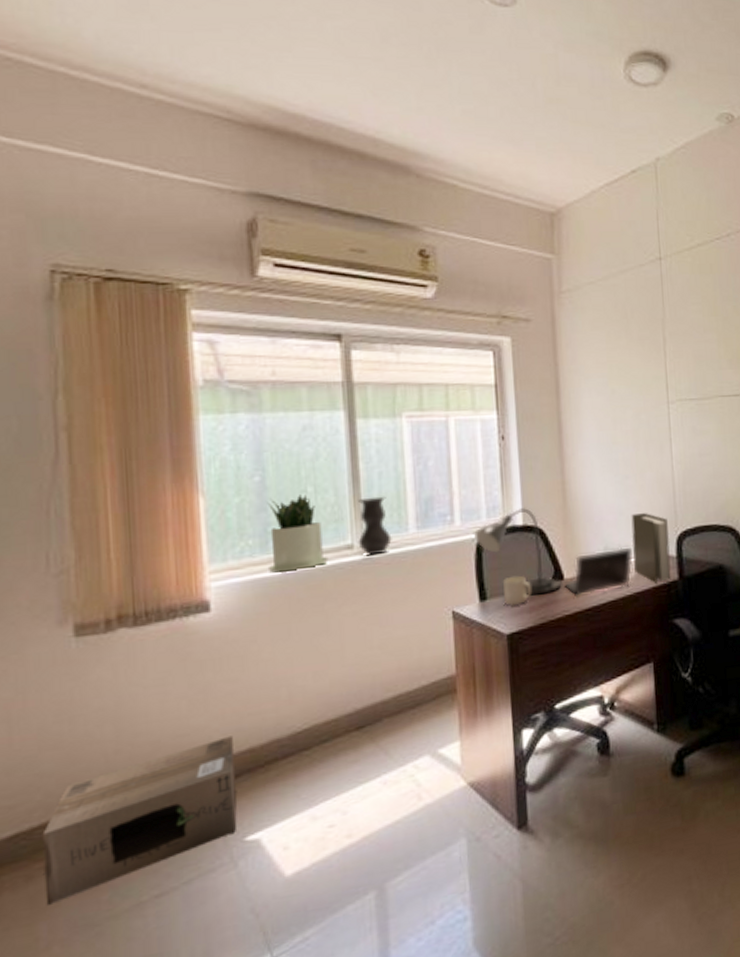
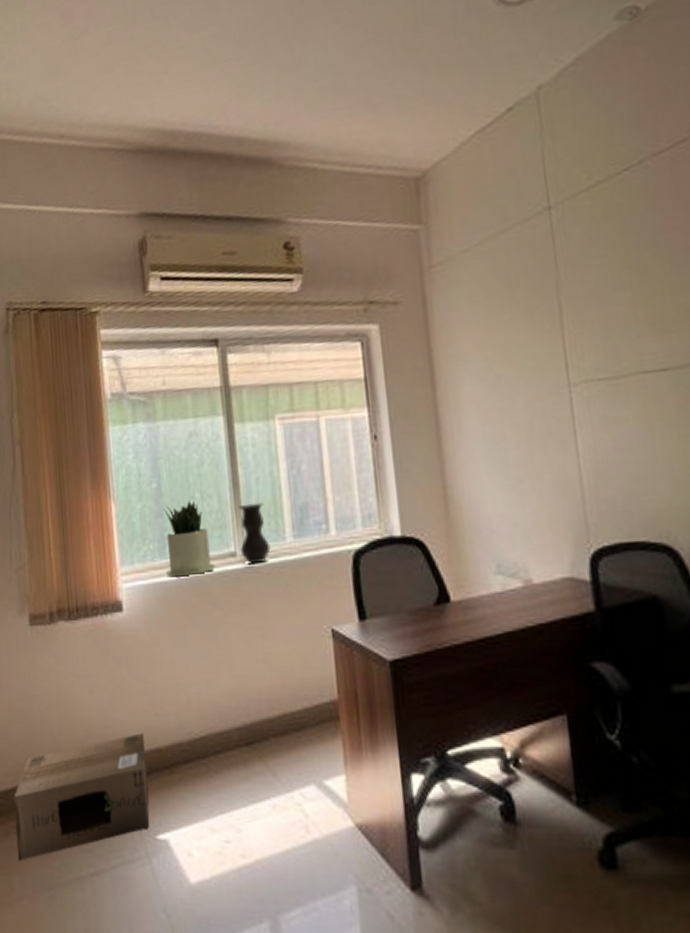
desk lamp: present [473,508,564,595] -> none [349,517,450,618]
mug: present [503,575,531,606] -> none [383,594,414,629]
laptop: present [564,545,633,596] -> none [450,565,534,623]
binder: present [631,513,671,583] -> none [528,525,586,614]

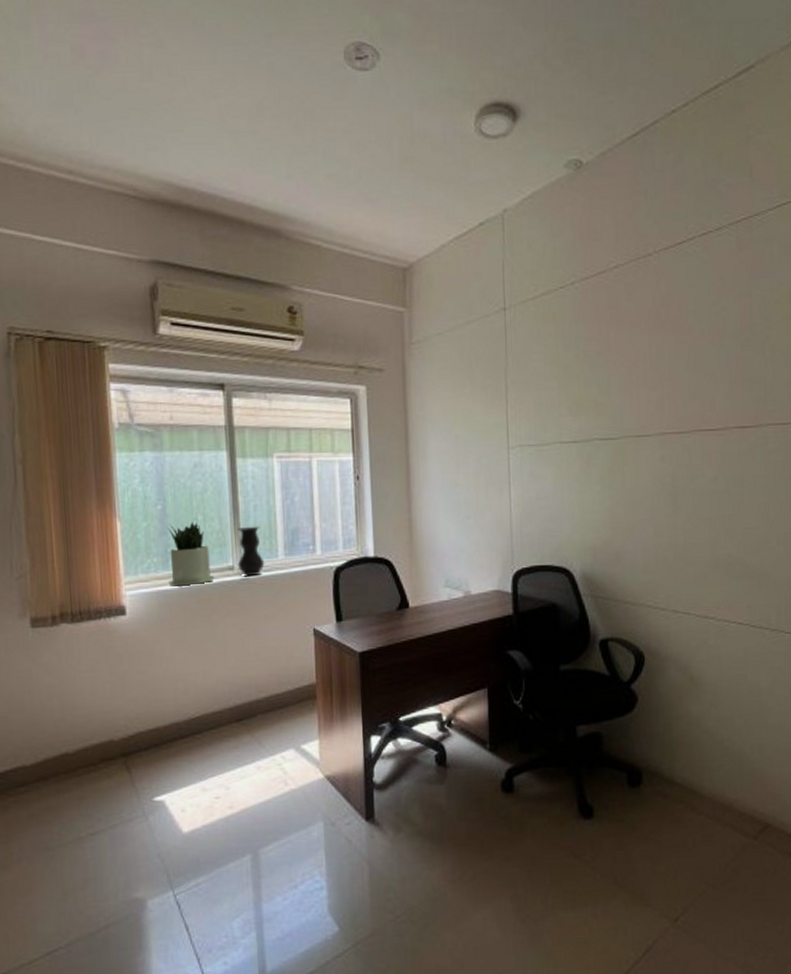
cardboard box: present [14,733,150,861] -> none [13,716,147,830]

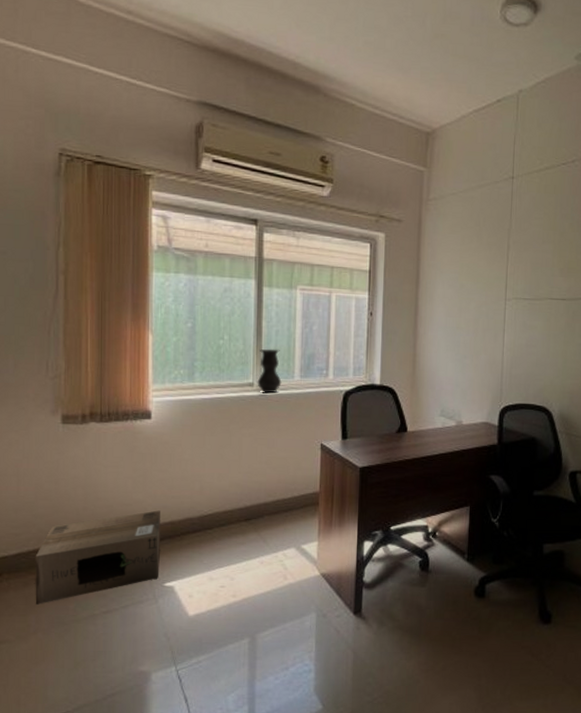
cardboard box: none [13,716,147,830] -> present [35,510,161,604]
planter: present [167,522,215,586] -> none [192,341,235,397]

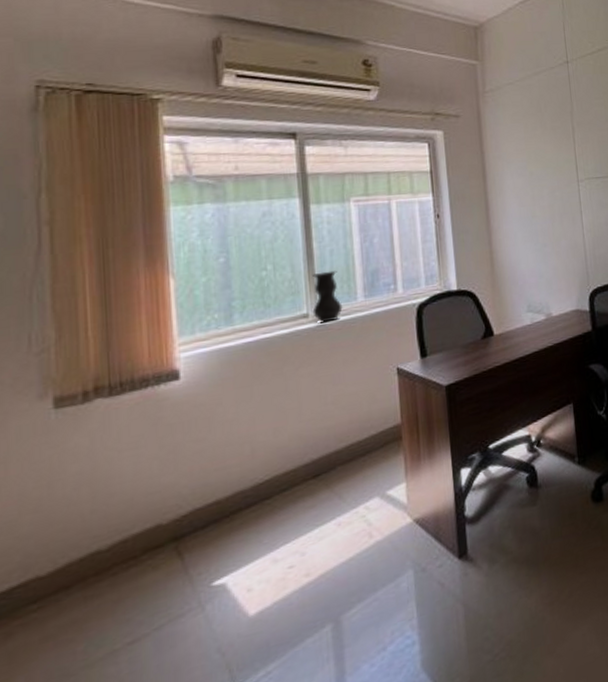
cardboard box: present [35,510,161,604] -> none [21,490,205,659]

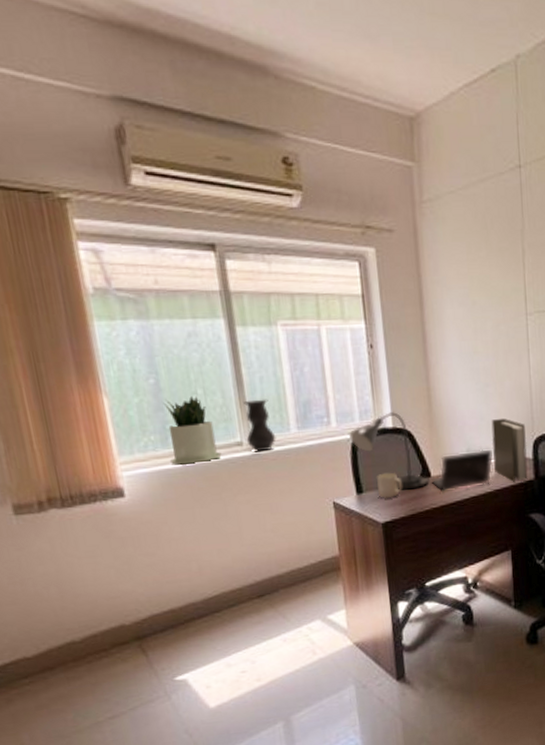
planter: none [231,272,287,342] -> present [163,396,222,465]
desk lamp: none [413,275,494,350] -> present [348,412,431,490]
mug: none [441,333,466,361] -> present [377,472,402,499]
laptop: none [494,303,552,349] -> present [431,448,493,492]
binder: none [550,275,586,335] -> present [491,419,528,482]

